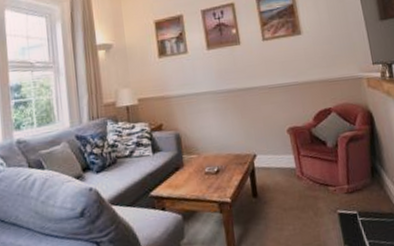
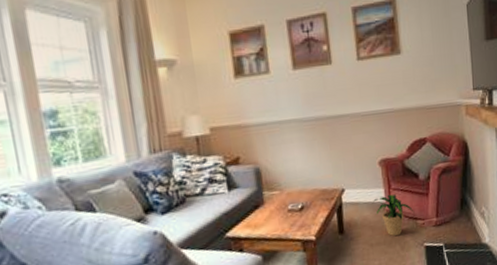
potted plant: none [284,160,325,202] -> present [373,194,415,237]

